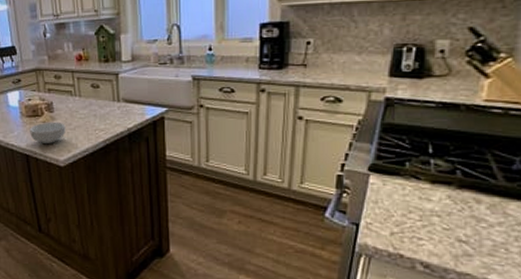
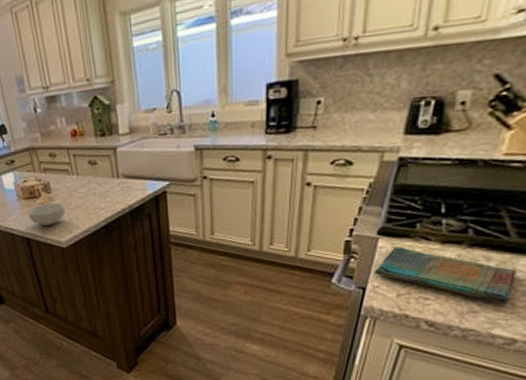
dish towel: none [366,184,507,248] -> present [373,247,516,303]

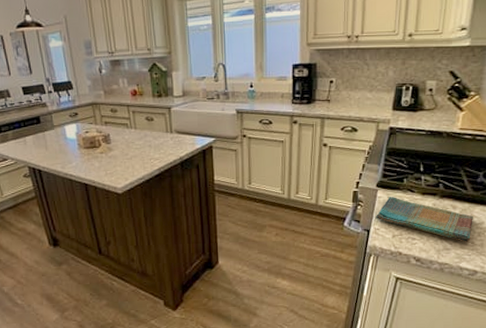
cereal bowl: present [28,202,65,226] -> none [88,152,123,173]

